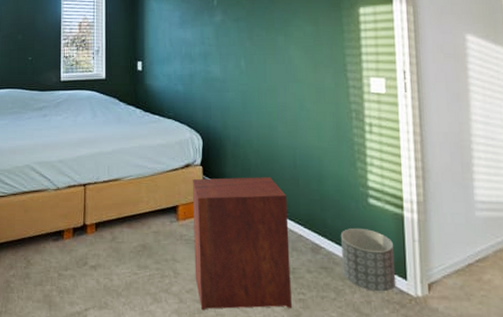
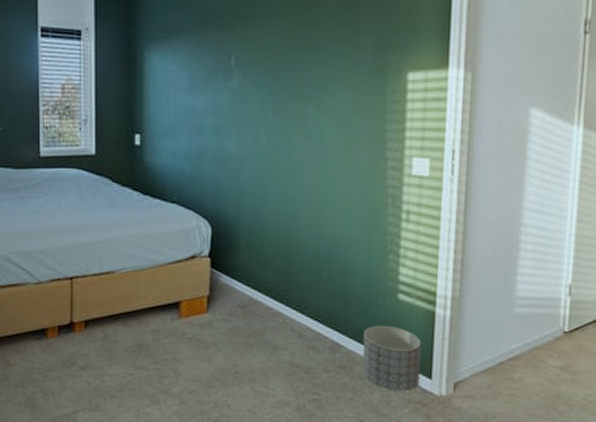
nightstand: present [192,177,292,310] -> none [197,270,306,411]

